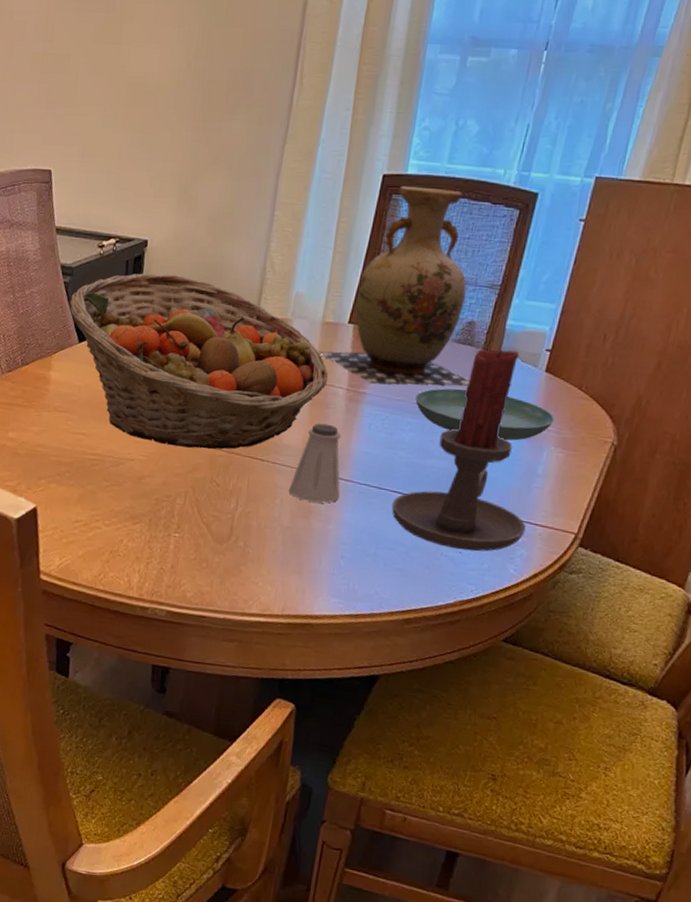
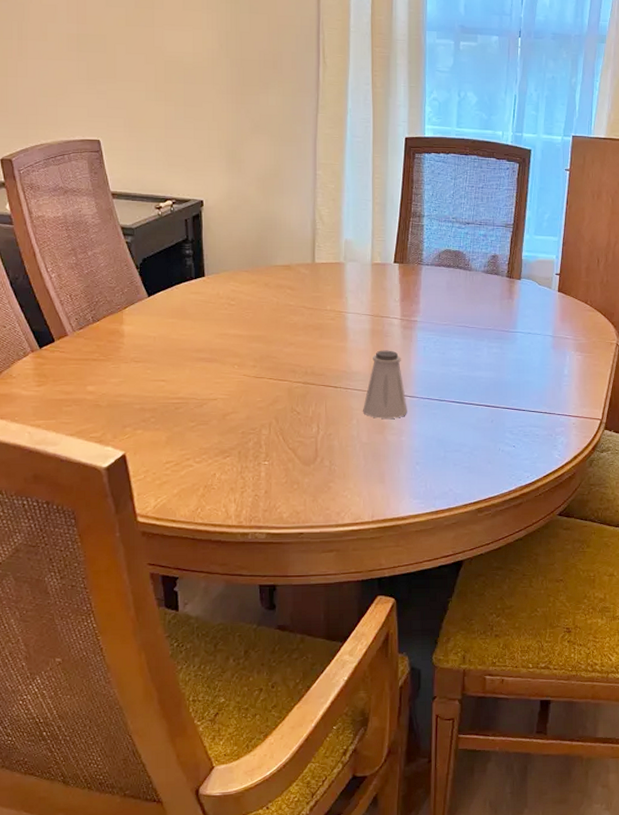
fruit basket: present [70,273,328,450] -> none [135,229,384,383]
vase: present [319,185,470,387] -> none [372,146,501,312]
candle holder: present [391,349,526,552] -> none [452,275,562,444]
saucer: present [415,388,555,441] -> none [459,310,571,349]

